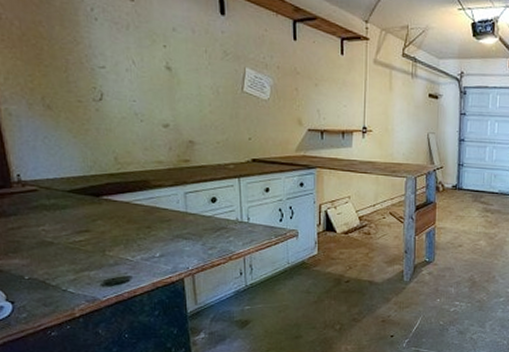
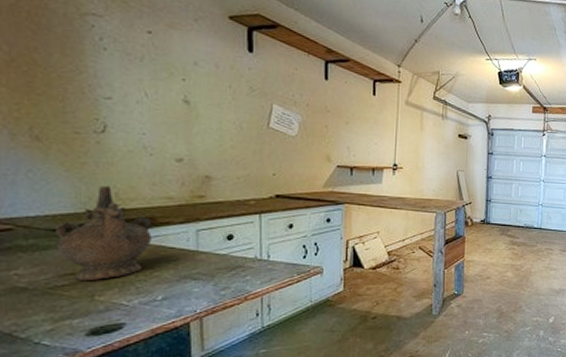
ceremonial vessel: none [69,151,148,238] -> present [54,186,152,282]

